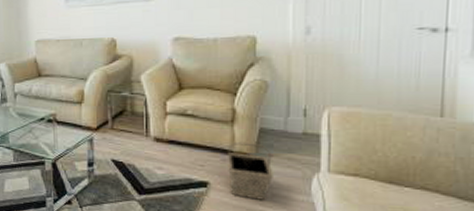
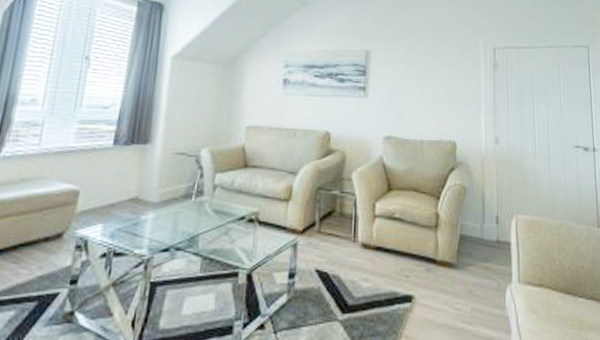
basket: present [228,142,273,200] -> none [432,250,473,316]

